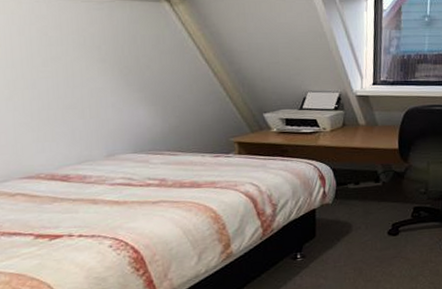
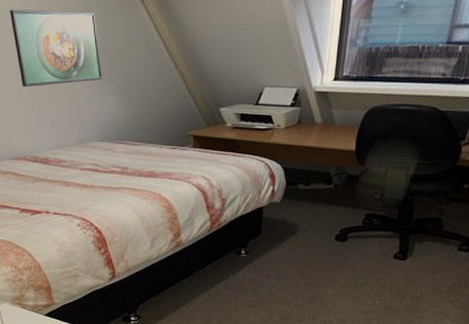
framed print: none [12,13,133,98] -> present [9,9,103,87]

